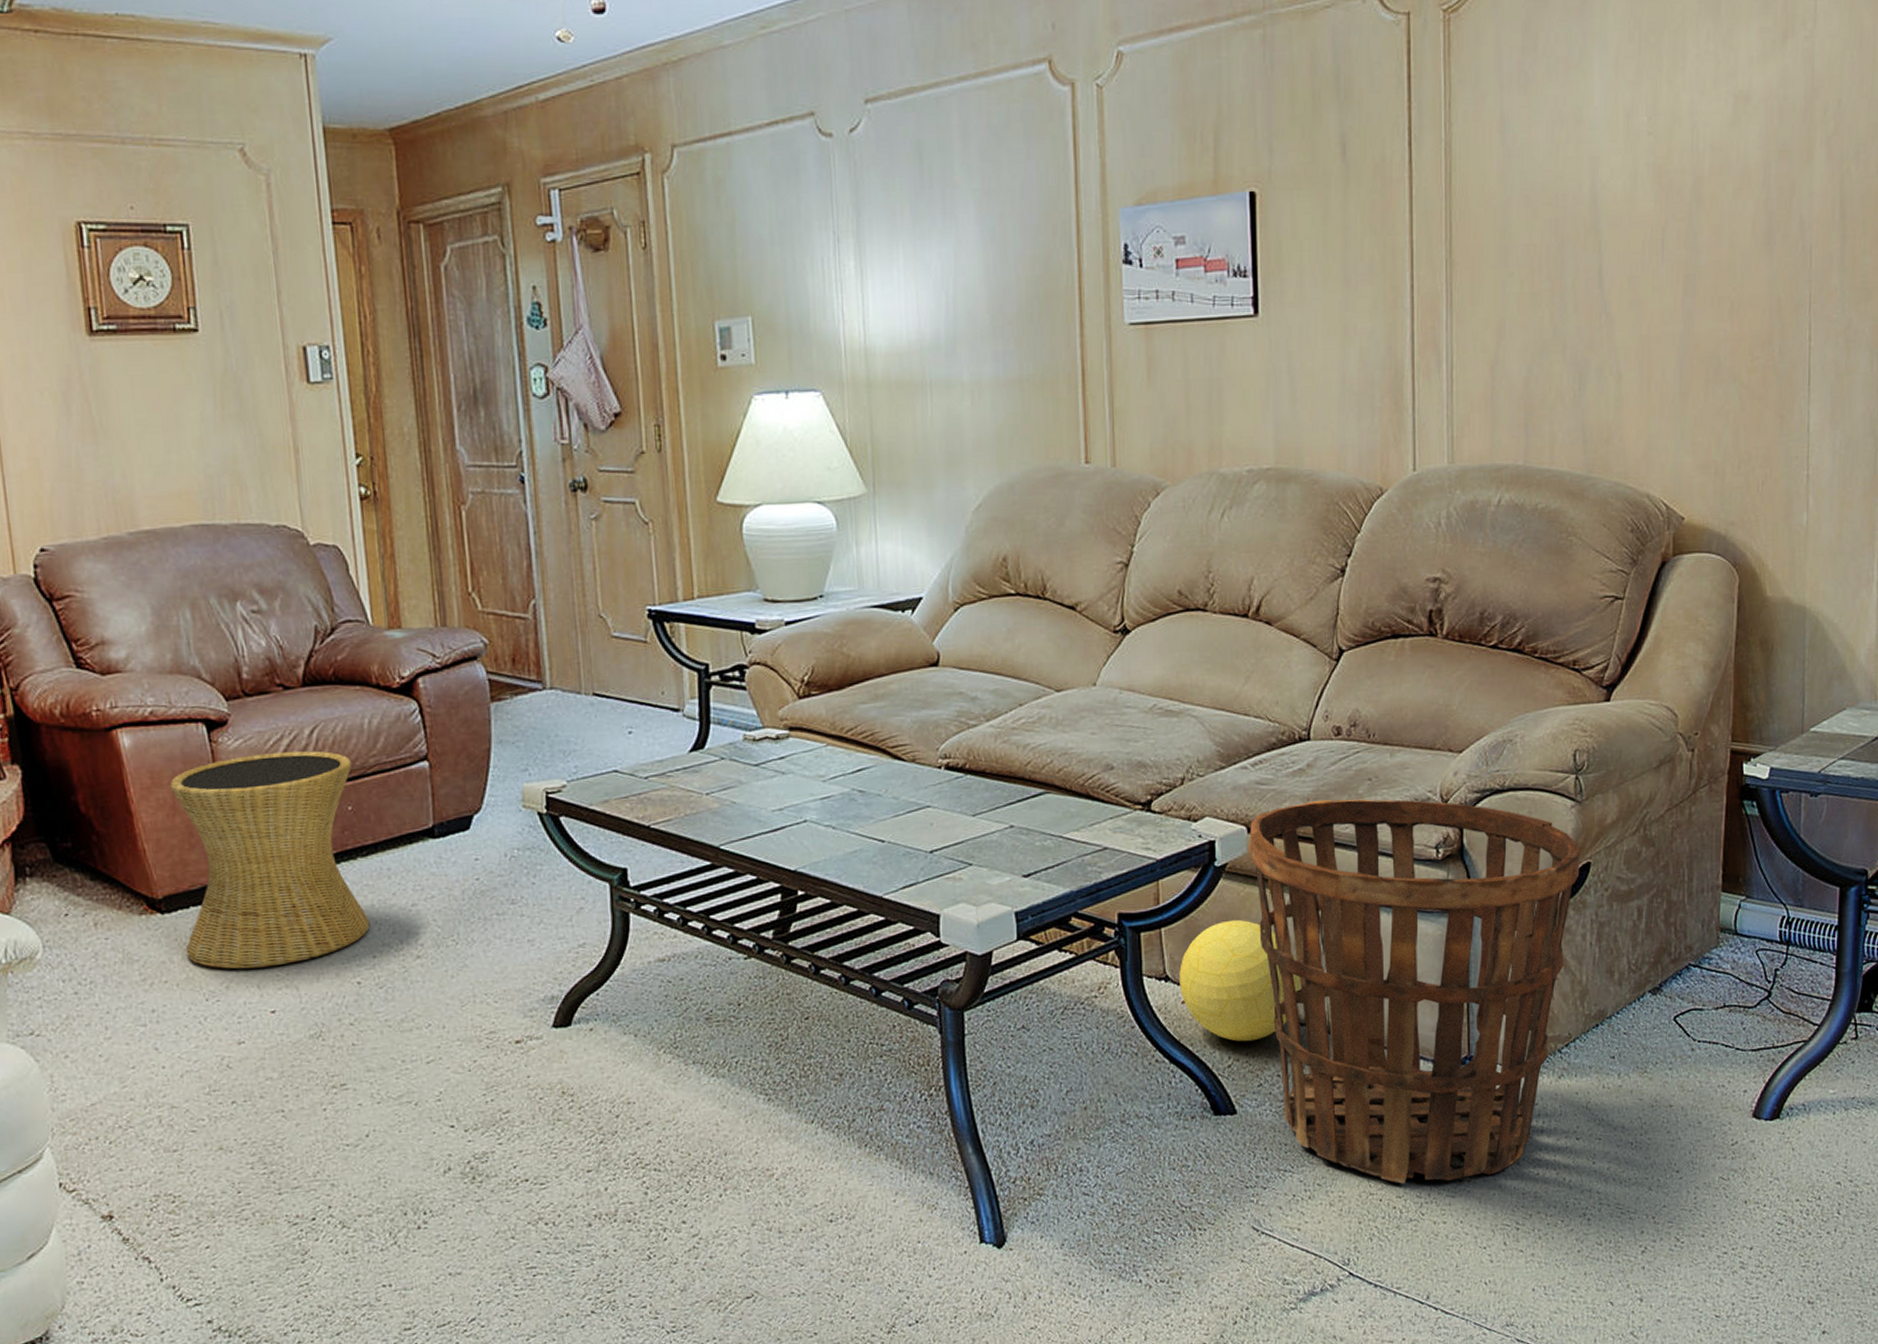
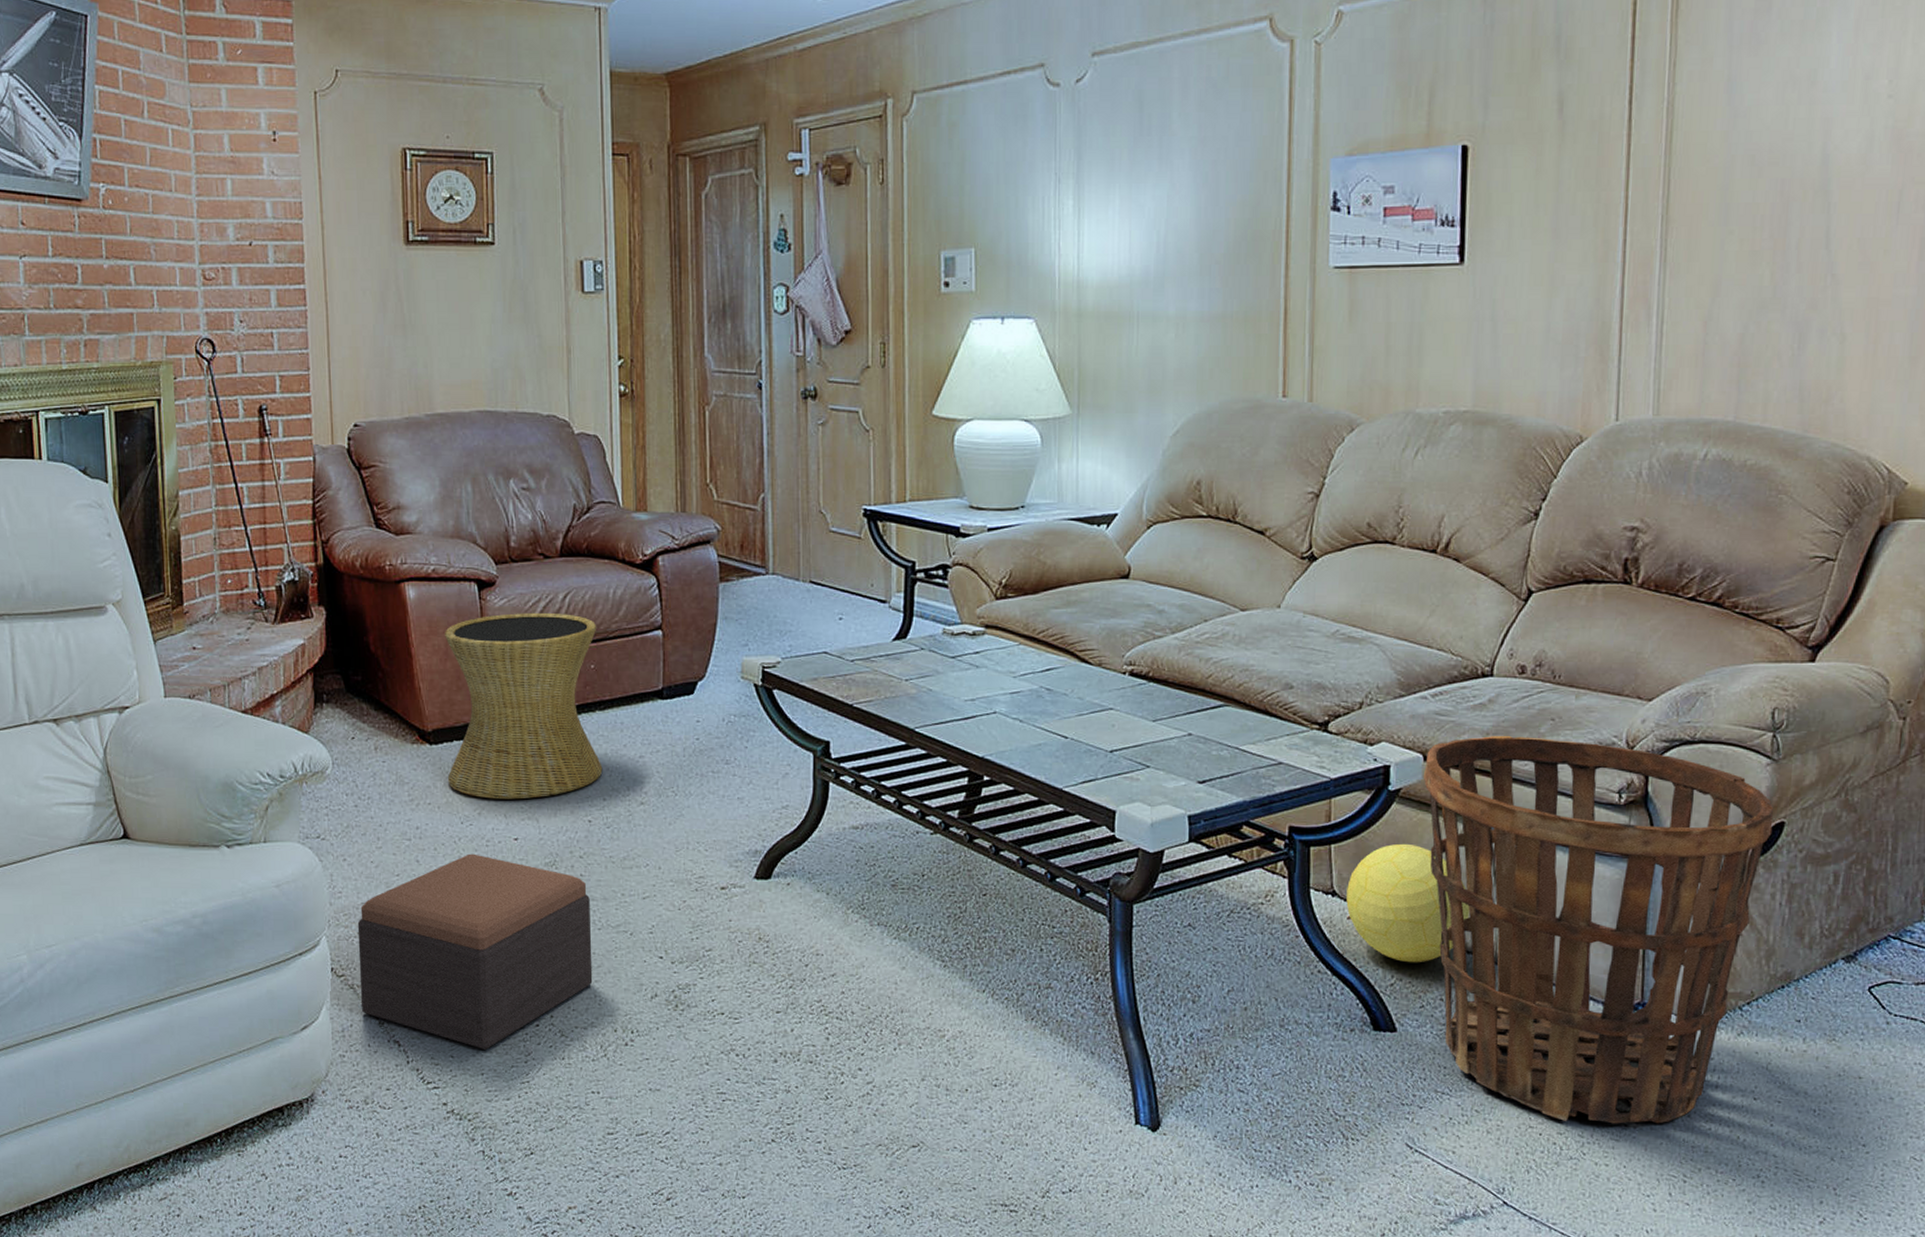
footstool: none [87,1033,375,1255] -> present [357,853,593,1050]

